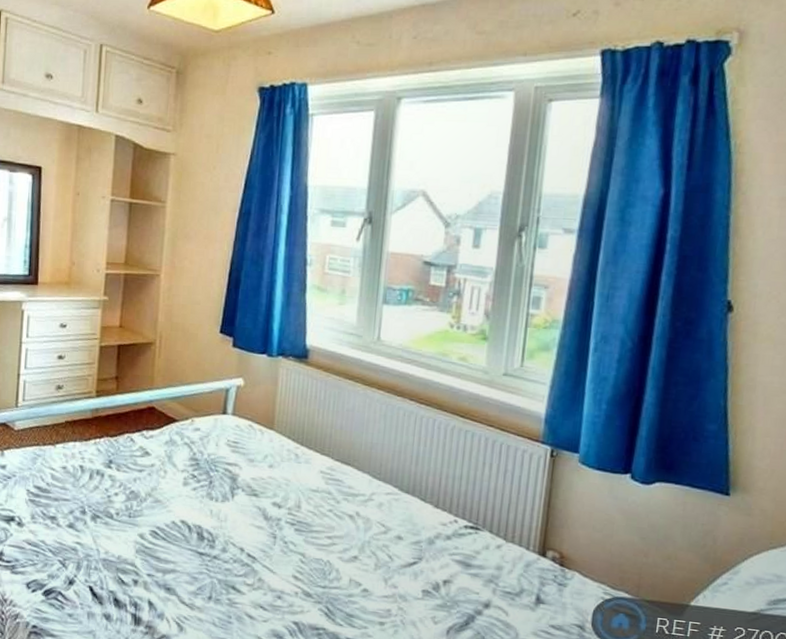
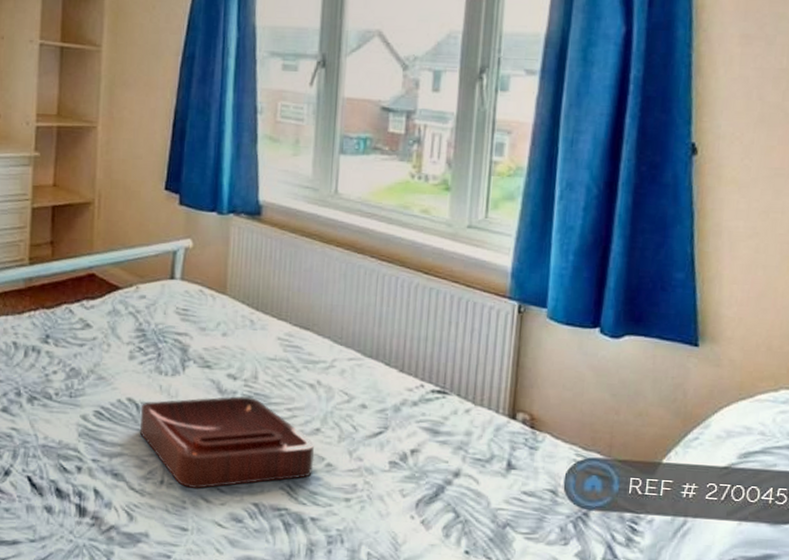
decorative tray: none [191,523,352,606] -> present [139,396,314,489]

